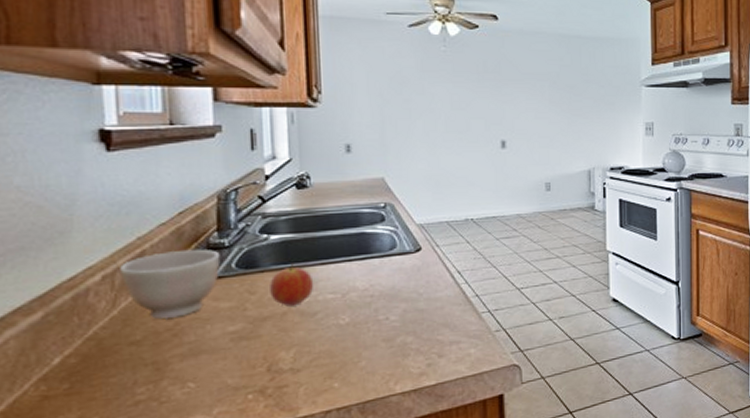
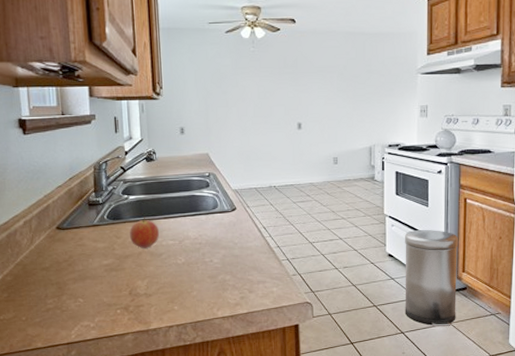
bowl: present [120,249,221,319] -> none [35,204,97,253]
pedal bin: none [631,267,692,384] -> present [404,230,459,327]

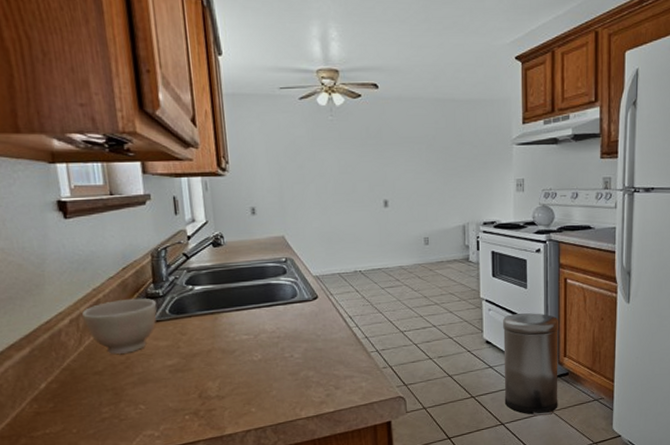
bowl: none [35,204,97,253] -> present [82,298,158,354]
fruit: present [130,217,160,248] -> none [196,309,232,345]

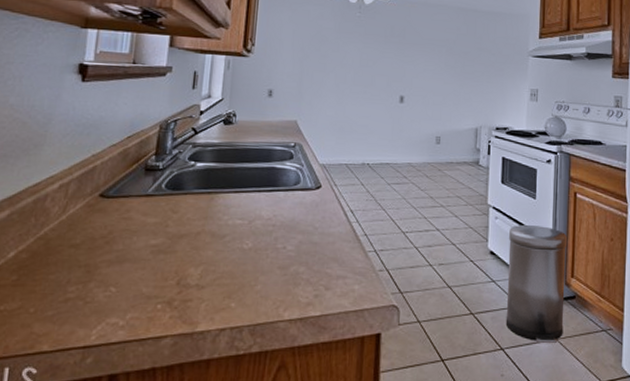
bowl: present [82,298,158,354] -> none [74,168,155,227]

